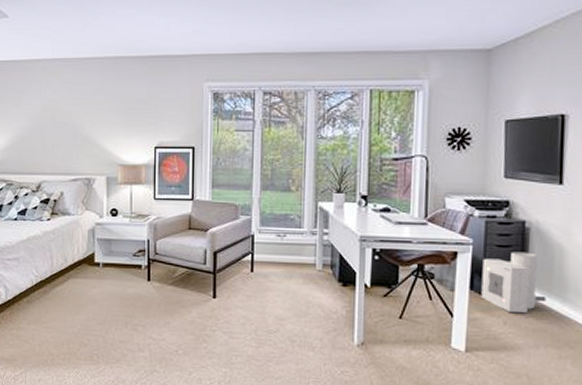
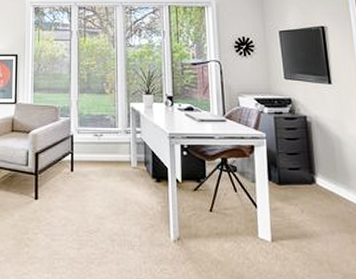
air purifier: present [481,252,546,314] -> none [276,144,334,201]

